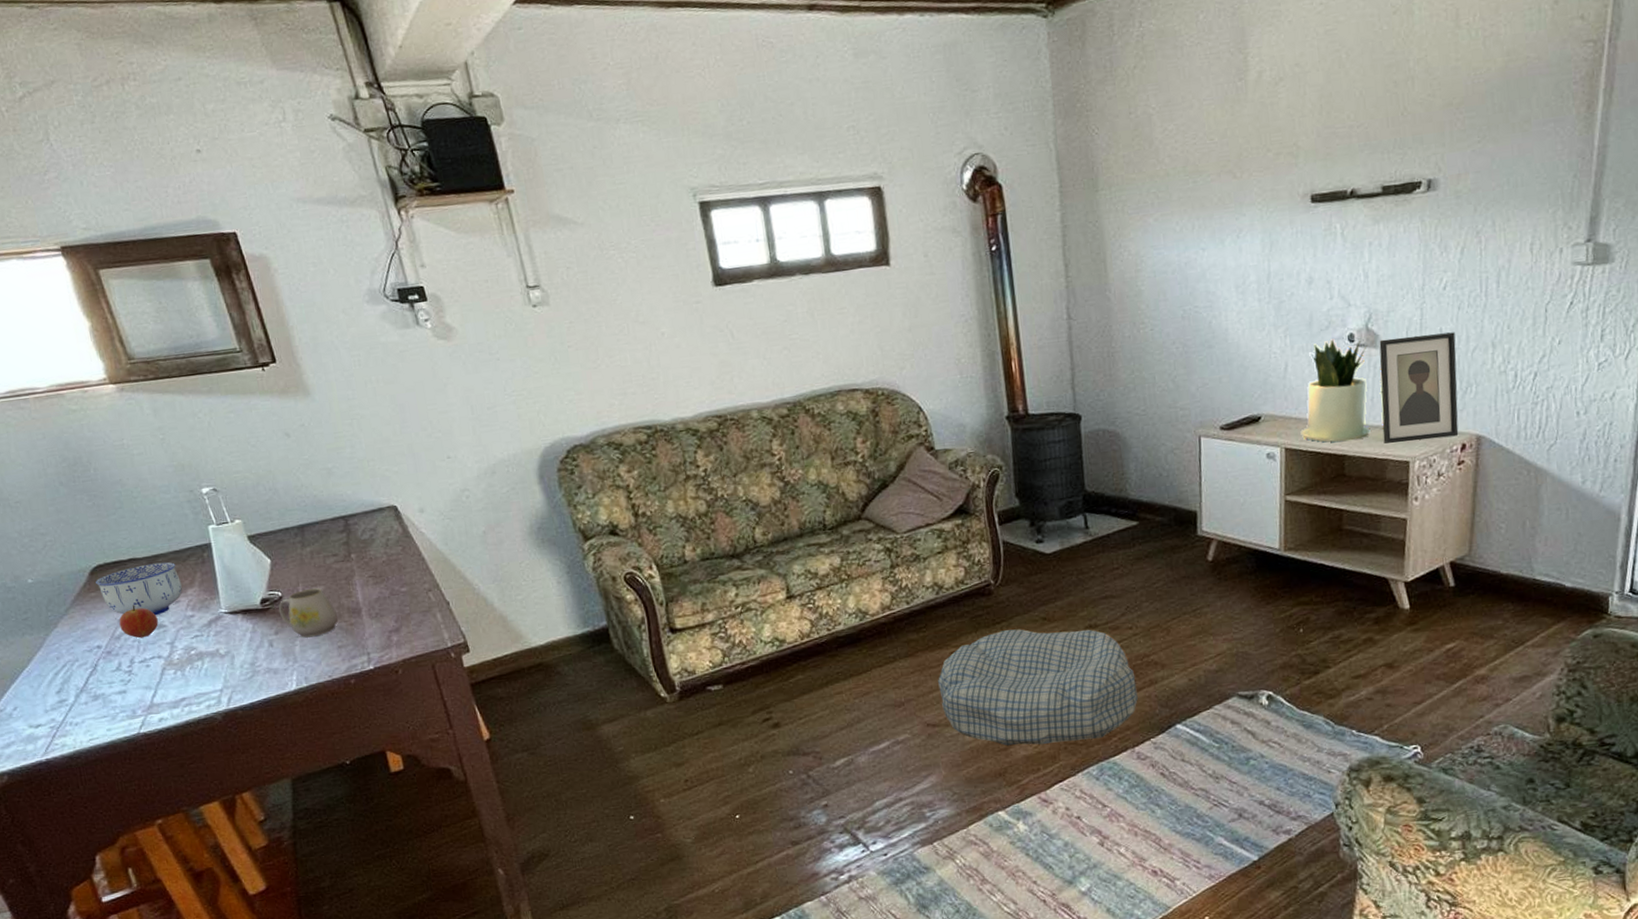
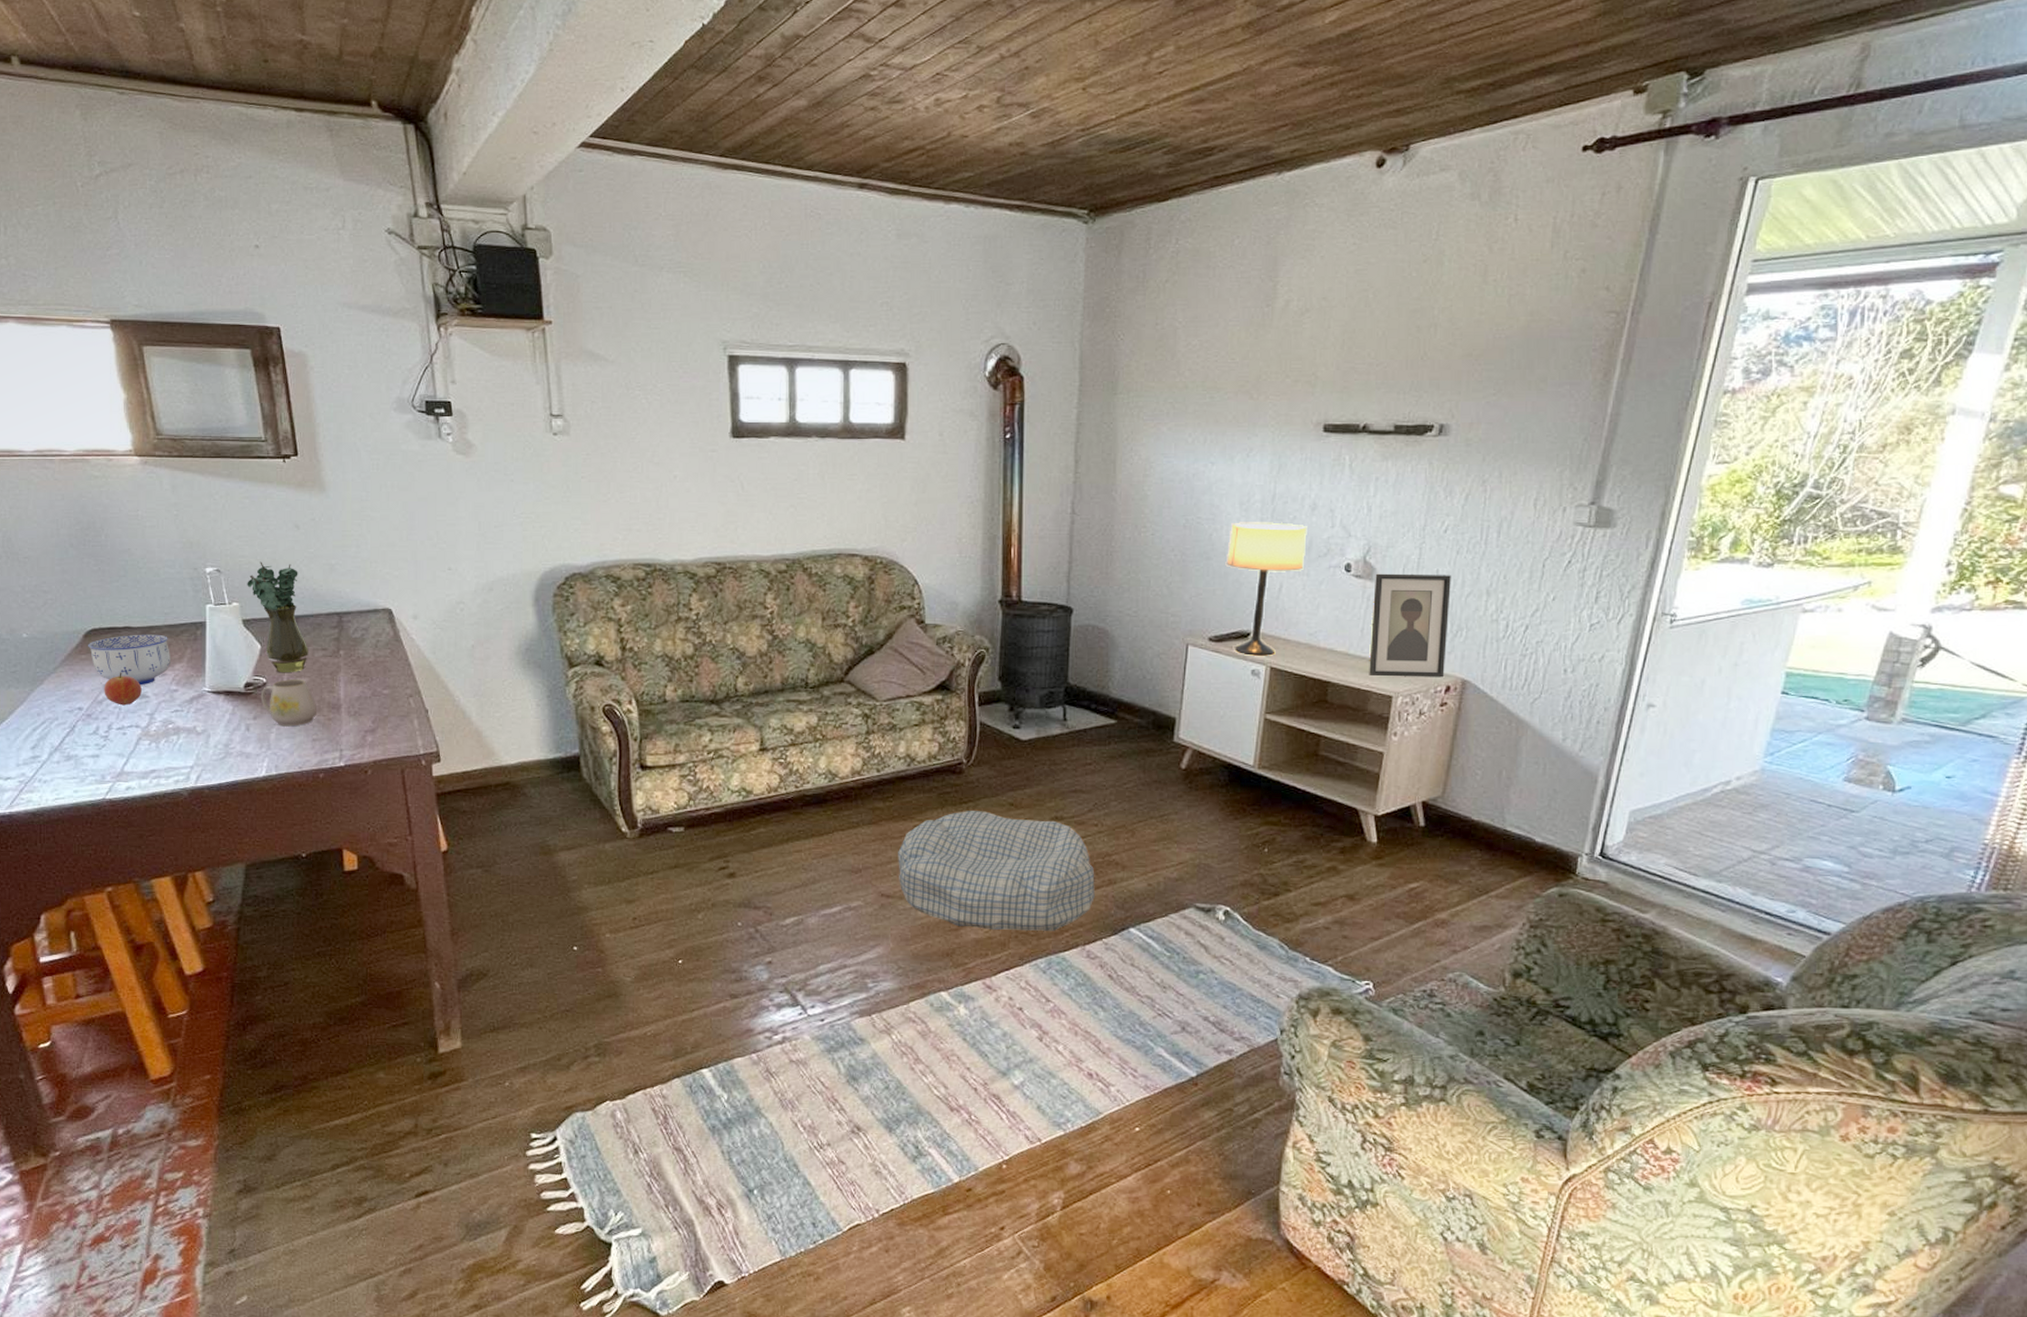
vase: none [246,473,320,585] -> present [247,561,308,673]
table lamp: none [1229,301,1307,439] -> present [1227,523,1306,656]
planter: present [1302,340,1371,443] -> none [1289,568,1363,669]

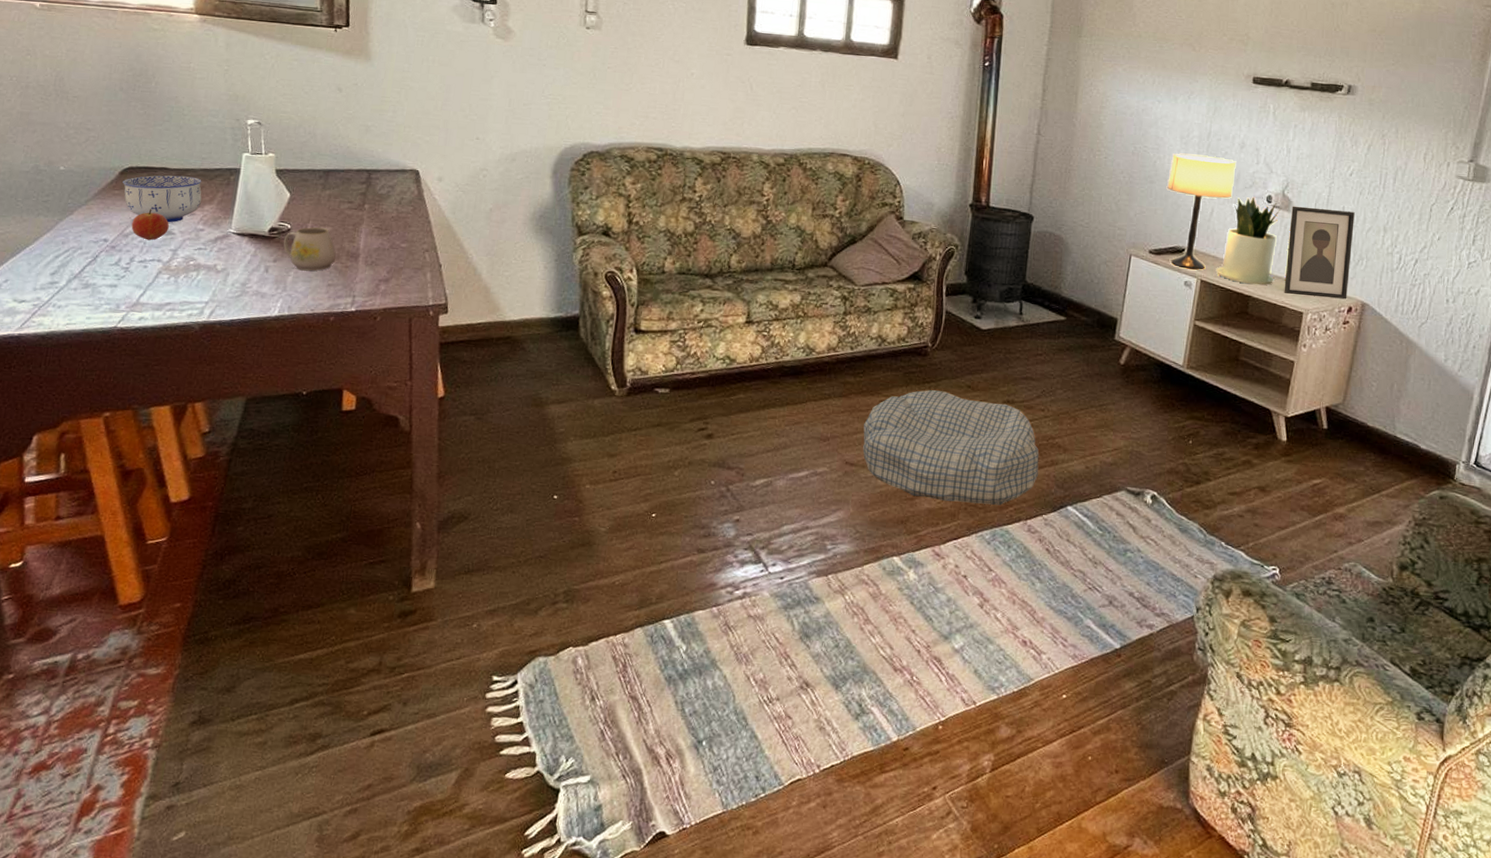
vase: present [247,561,308,673] -> none [285,118,336,222]
planter: none [1289,568,1363,669] -> present [1217,198,1282,285]

